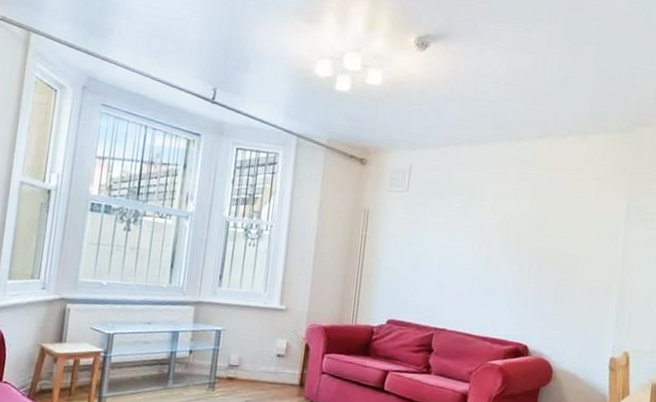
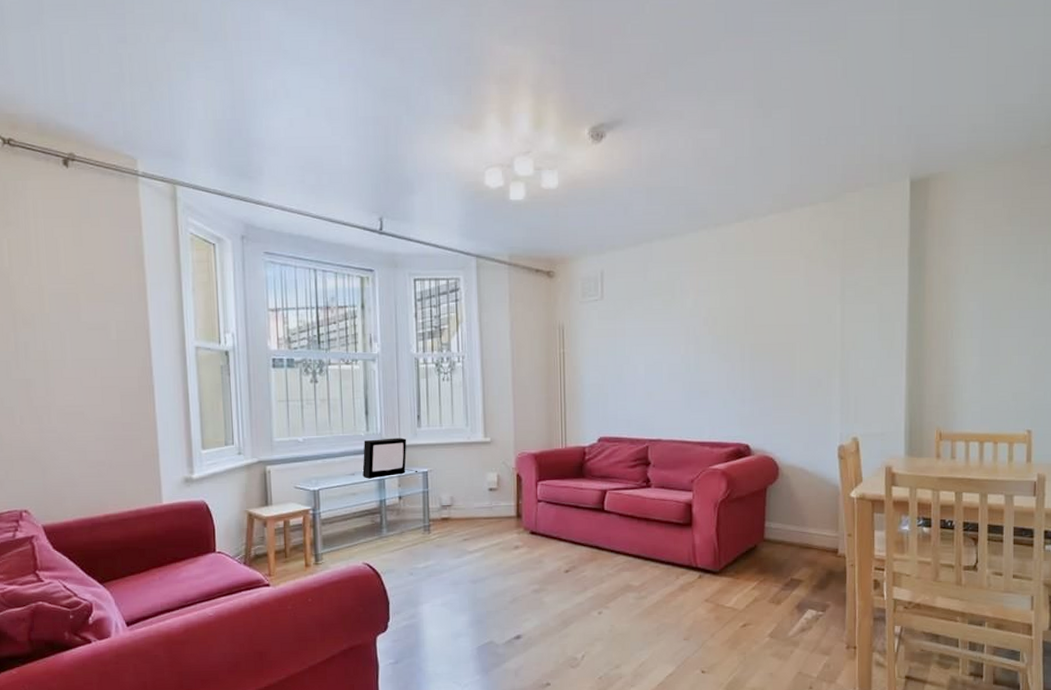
television: none [158,292,212,330] -> present [362,437,418,479]

